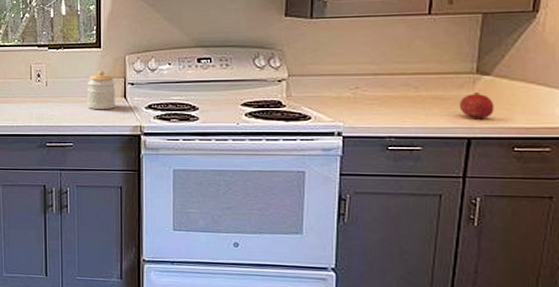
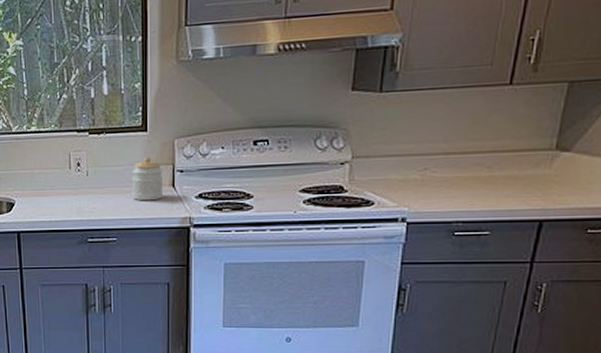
fruit: present [459,93,494,118] -> none [533,171,572,199]

